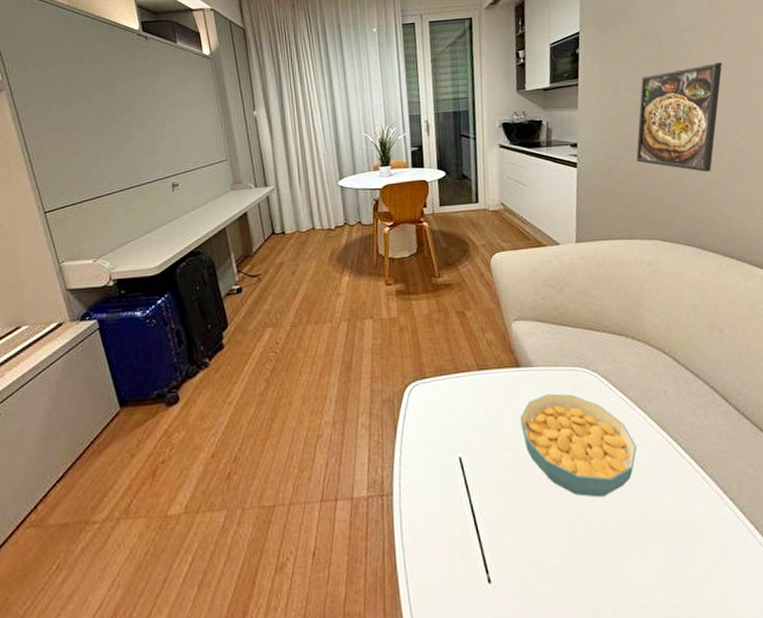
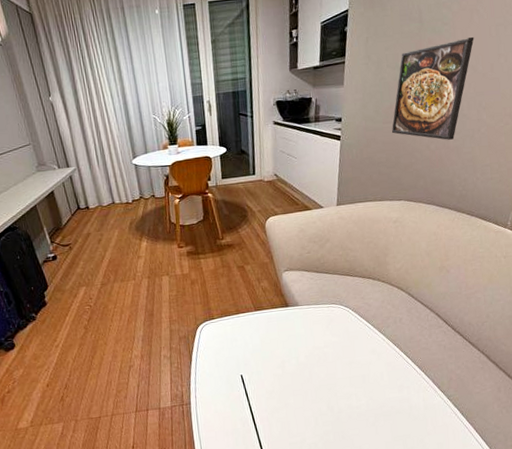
cereal bowl: present [520,393,637,498] -> none [288,325,376,397]

